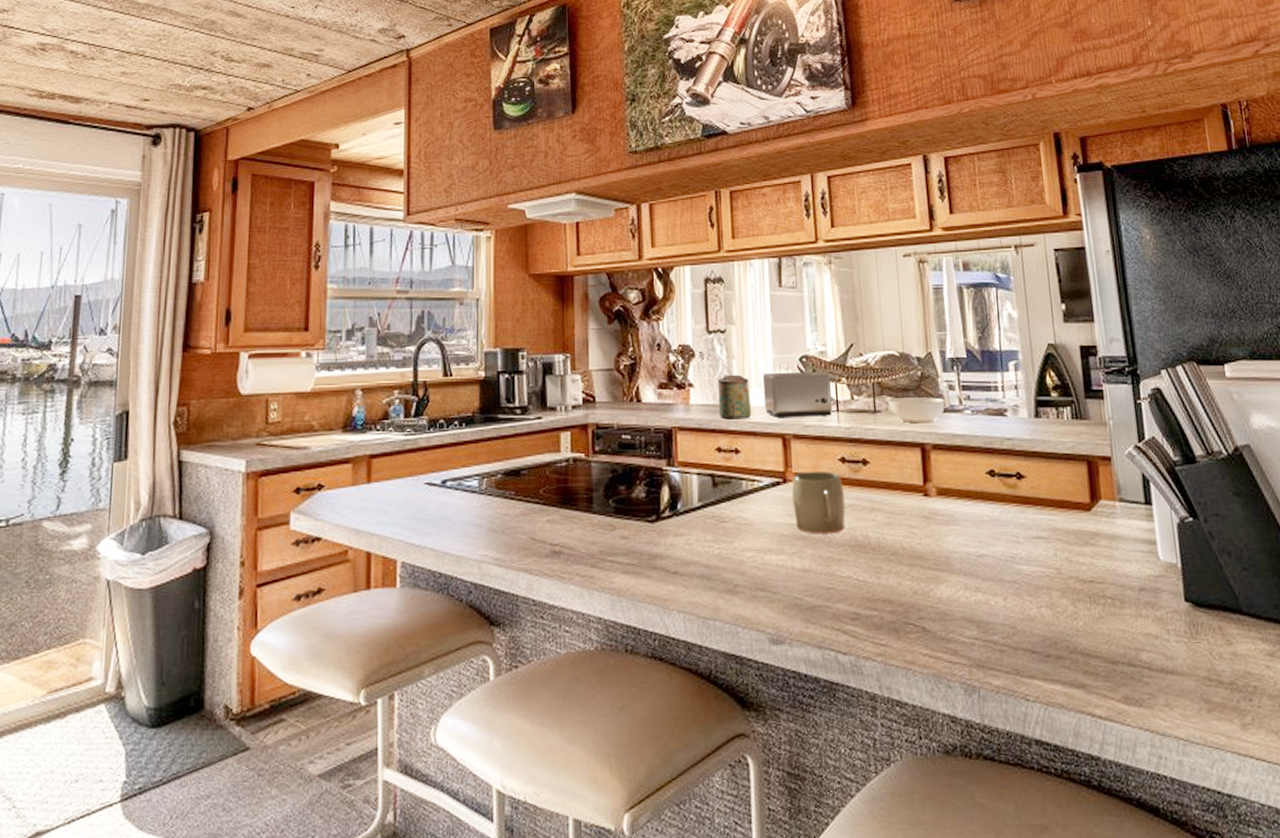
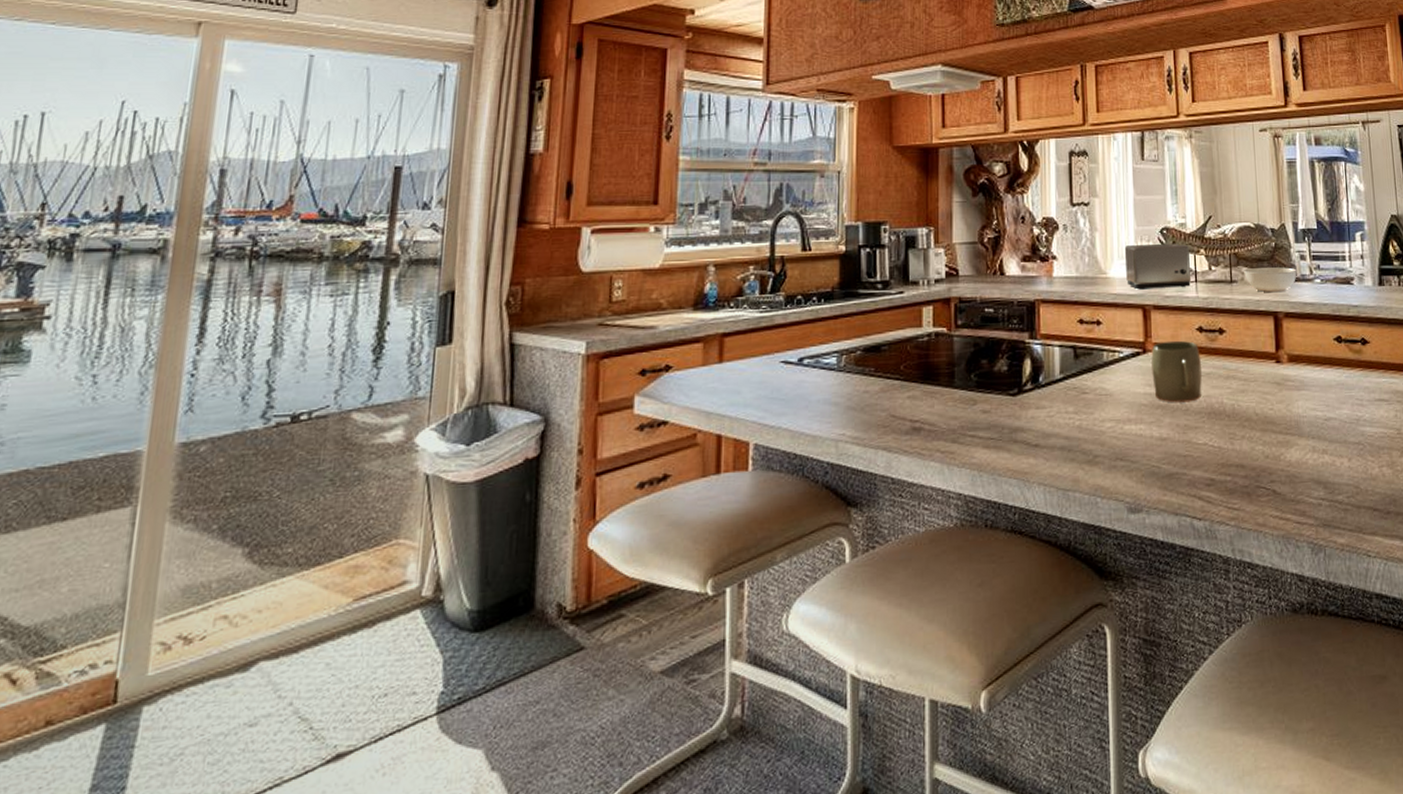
canister: present [717,374,752,420] -> none [1080,246,1114,292]

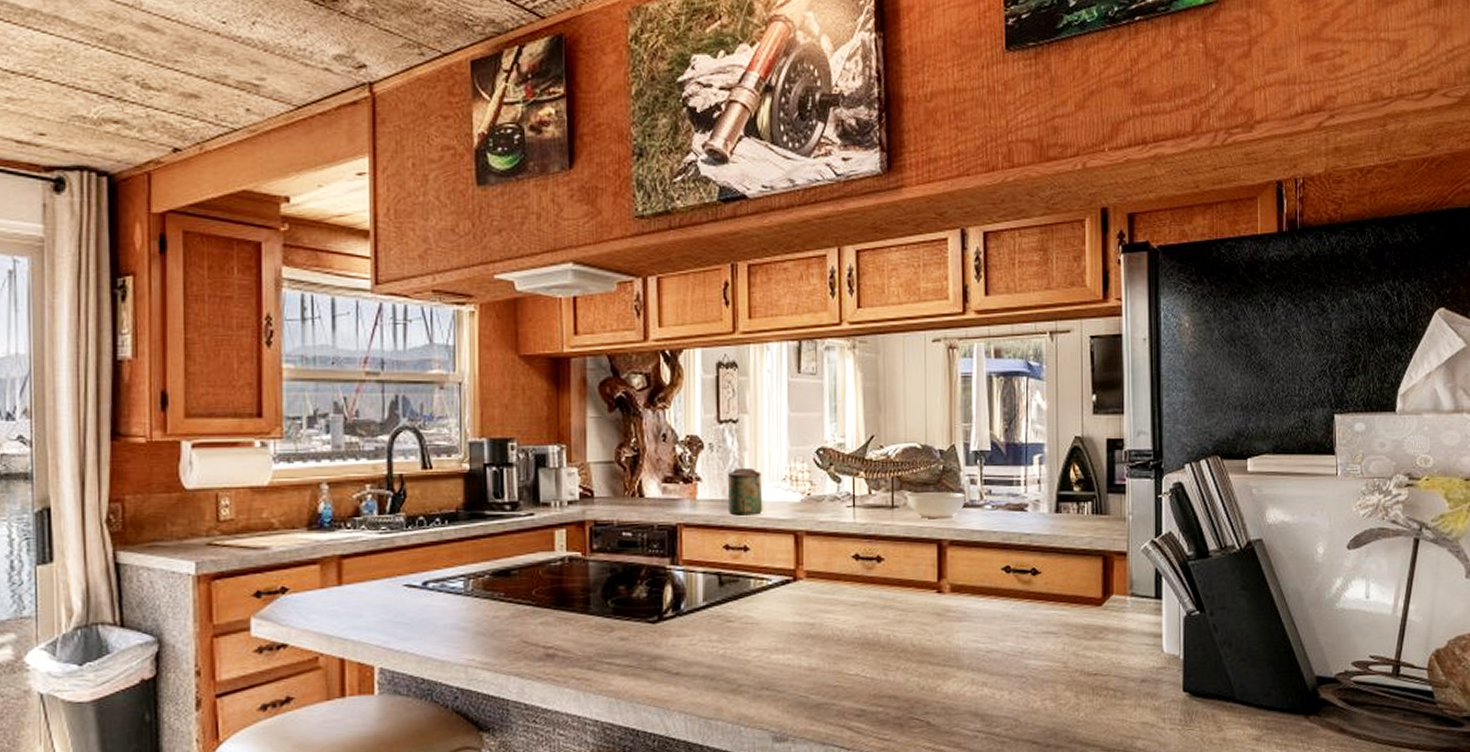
canister: none [1080,246,1114,292] -> present [727,467,763,516]
toaster: present [1124,243,1192,290] -> none [776,464,849,514]
mug: present [1151,340,1203,403] -> none [802,568,857,633]

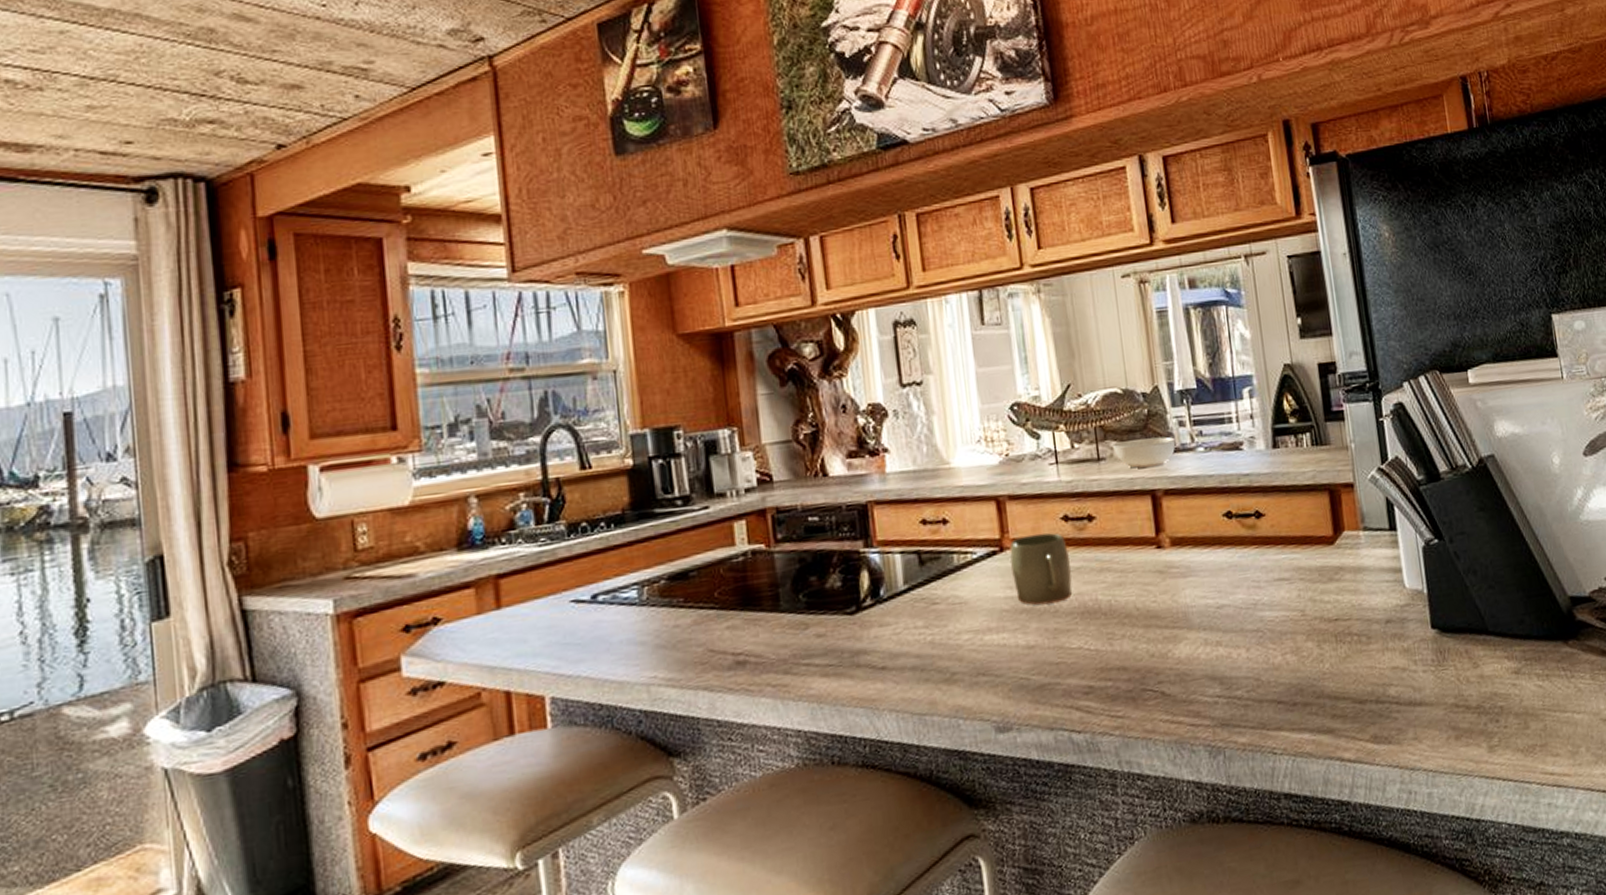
canister: present [727,467,763,516] -> none [916,432,959,486]
mug: none [802,568,857,633] -> present [1010,533,1073,606]

